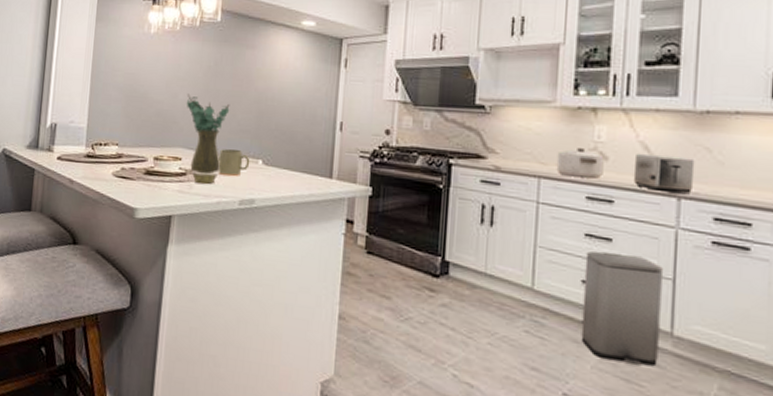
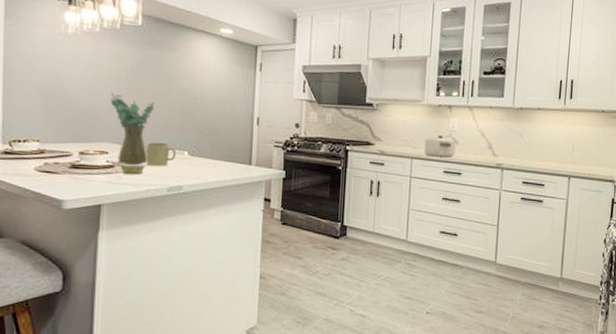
pedal bin: present [581,251,663,367] -> none [439,210,491,287]
toaster: present [633,153,695,193] -> none [474,138,513,166]

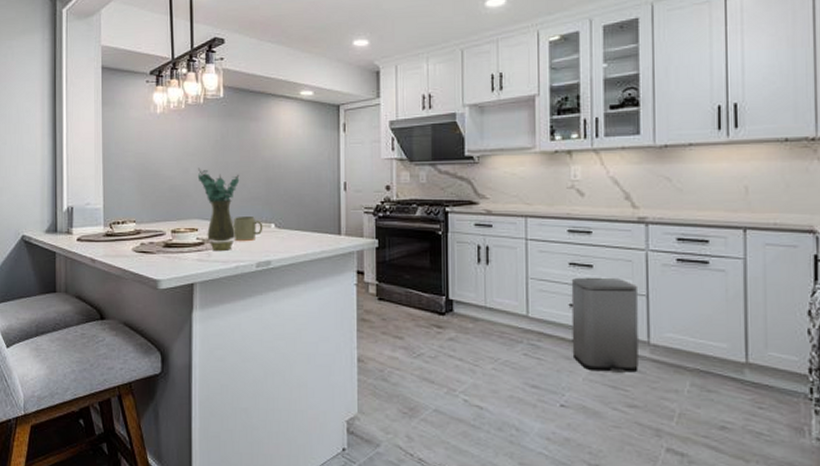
cooking pot: present [423,136,456,158] -> none [540,188,581,213]
pedal bin: none [439,210,491,287] -> present [571,277,638,374]

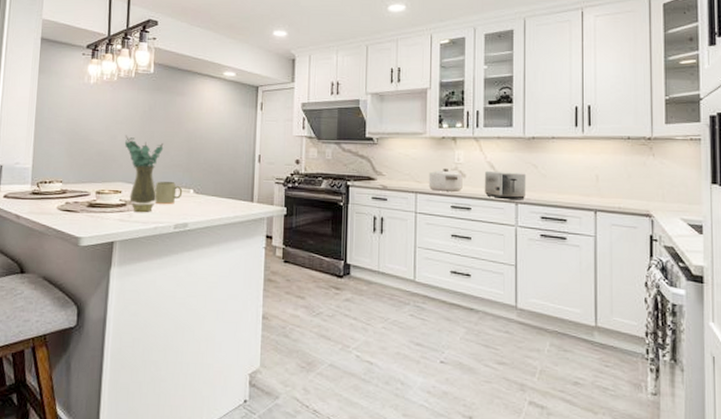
cooking pot: none [540,188,581,213] -> present [428,169,463,192]
pedal bin: present [571,277,638,374] -> none [452,248,507,334]
toaster: none [606,187,659,219] -> present [484,170,526,199]

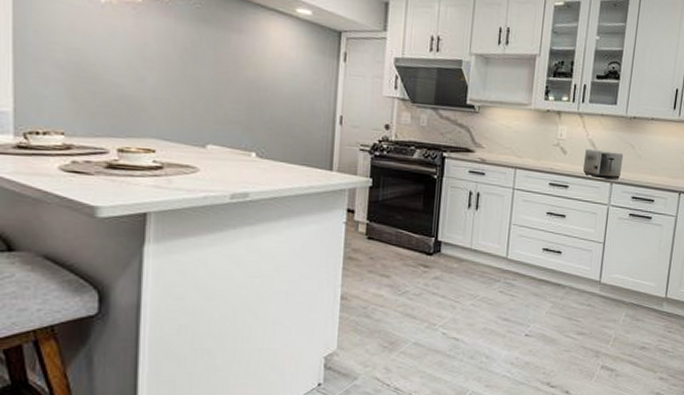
vase: present [124,135,164,212] -> none [157,77,215,178]
mug: present [154,182,183,205] -> none [203,141,242,170]
cooking pot: present [428,169,463,192] -> none [528,144,564,169]

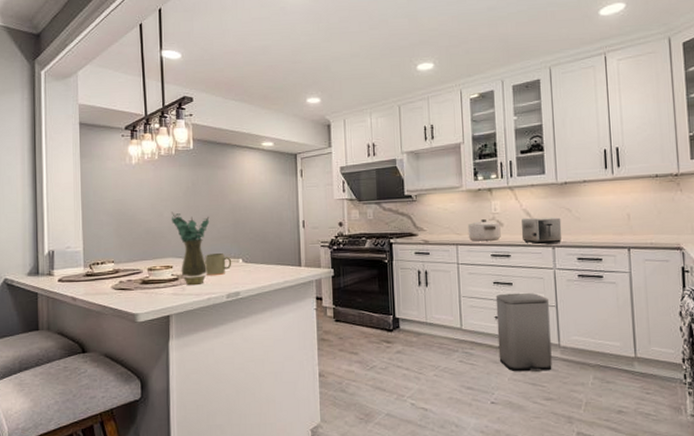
vase: none [157,77,215,178] -> present [171,211,210,285]
mug: none [203,141,242,170] -> present [205,253,232,276]
cooking pot: none [528,144,564,169] -> present [467,219,501,241]
pedal bin: none [540,225,598,308] -> present [495,293,552,373]

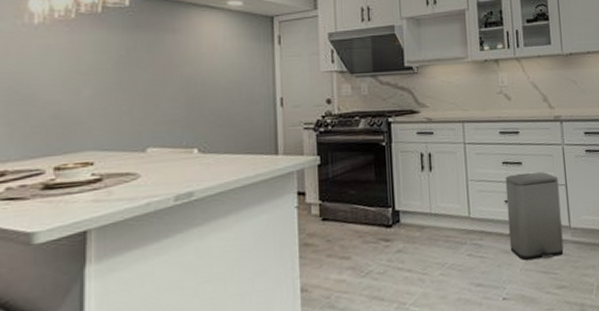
vase: present [171,211,210,285] -> none [93,88,152,187]
mug: present [205,253,232,276] -> none [143,142,183,174]
cooking pot: present [467,219,501,241] -> none [474,93,509,118]
toaster: present [521,217,562,244] -> none [529,90,569,119]

